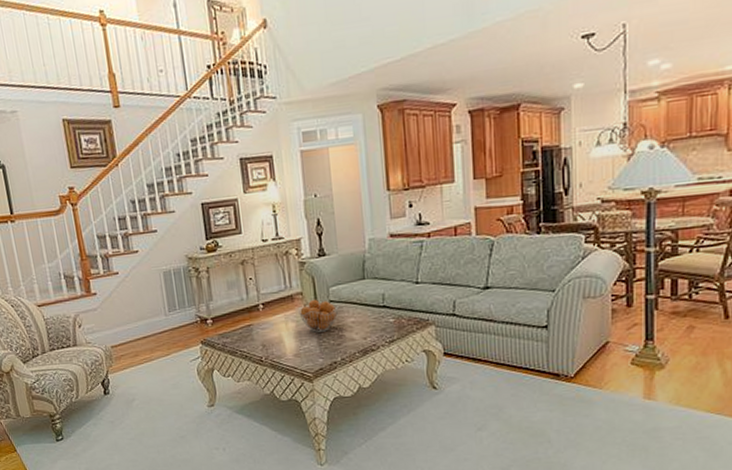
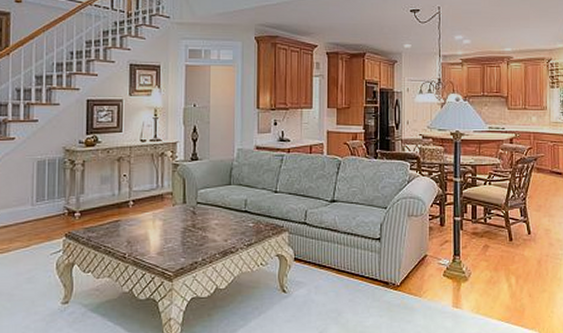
fruit basket: present [298,299,339,332] -> none [167,200,205,232]

